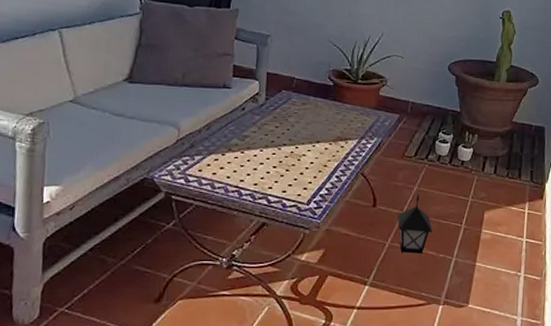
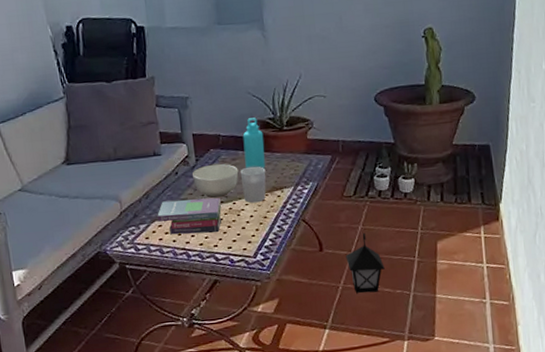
books: none [215,135,283,175] -> present [157,197,222,235]
bowl: none [259,105,307,140] -> present [191,163,239,199]
candle holder: none [307,113,334,150] -> present [240,166,266,204]
water bottle: none [314,66,338,118] -> present [242,117,266,169]

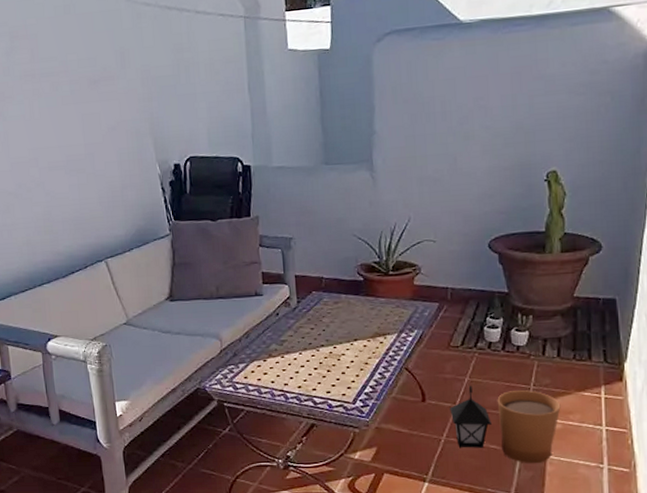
books: present [157,197,222,235] -> none [256,340,322,376]
bowl: present [191,163,239,199] -> none [292,306,341,342]
candle holder: present [240,166,266,204] -> none [342,310,369,349]
water bottle: present [242,117,266,169] -> none [346,261,369,314]
planter: none [389,234,446,304] -> present [497,390,561,464]

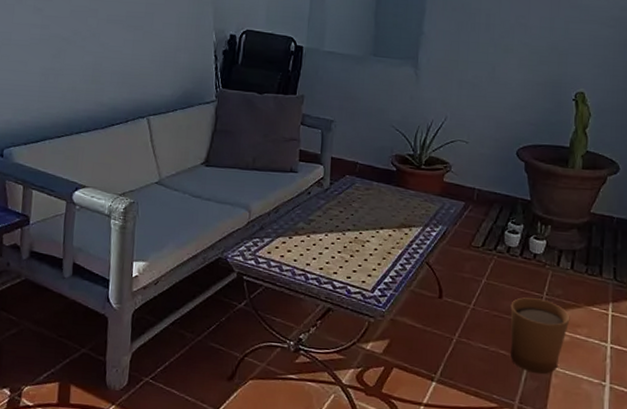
lantern: present [450,385,491,448] -> none [464,287,503,352]

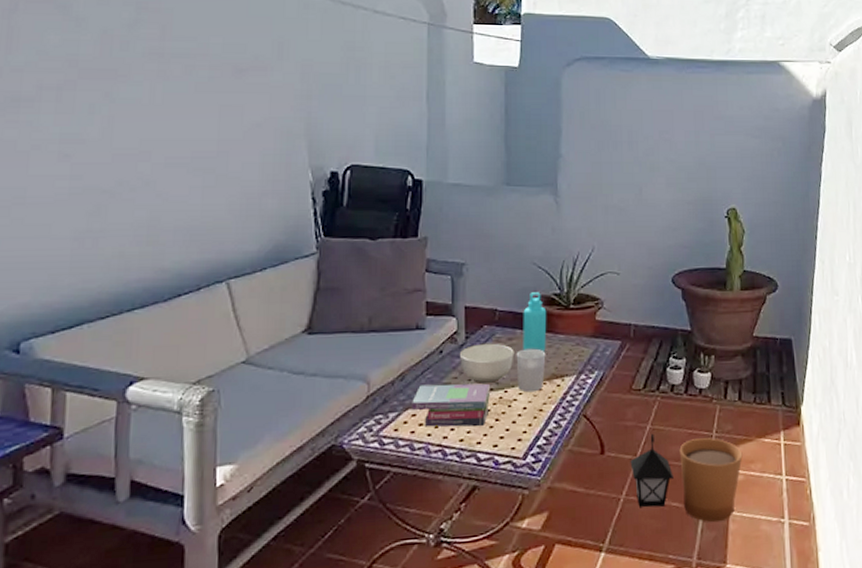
books: none [282,218,348,260] -> present [412,383,490,427]
bowl: none [324,190,370,226] -> present [459,343,514,385]
candle holder: none [371,199,397,237] -> present [516,348,546,393]
water bottle: none [378,151,401,204] -> present [523,292,547,352]
lantern: none [464,287,503,352] -> present [630,433,673,508]

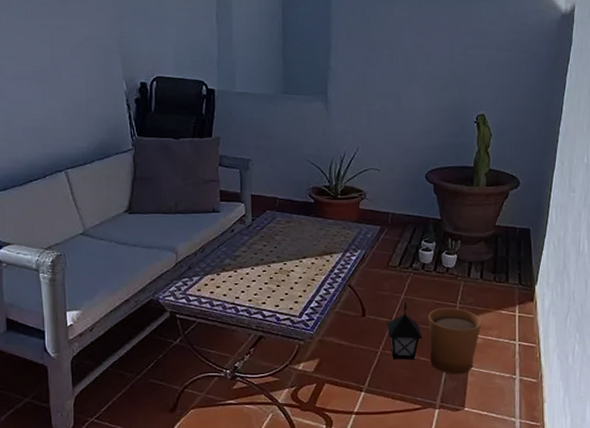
books: present [412,383,490,427] -> none [210,256,272,291]
bowl: present [459,343,514,385] -> none [247,225,292,258]
candle holder: present [516,348,546,393] -> none [293,230,318,265]
water bottle: present [523,292,547,352] -> none [298,184,318,233]

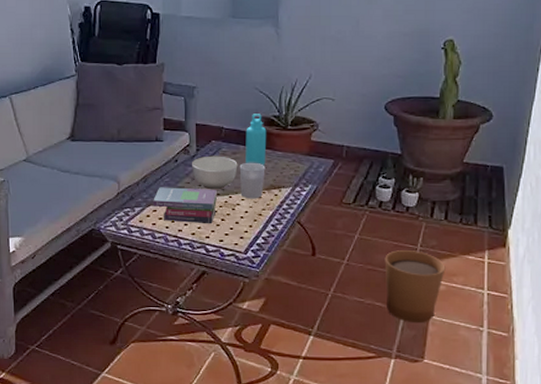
books: none [210,256,272,291] -> present [153,187,217,224]
bowl: none [247,225,292,258] -> present [191,155,238,190]
candle holder: none [293,230,318,265] -> present [239,162,265,199]
water bottle: none [298,184,318,233] -> present [245,114,267,166]
lantern: present [386,302,422,360] -> none [338,242,378,305]

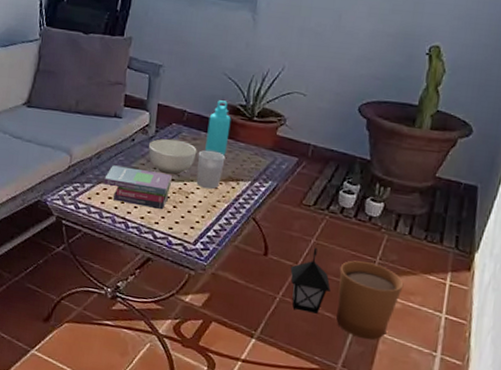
lantern: none [338,242,378,305] -> present [290,247,331,314]

